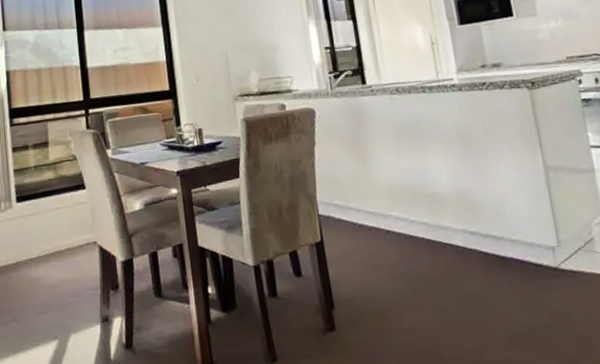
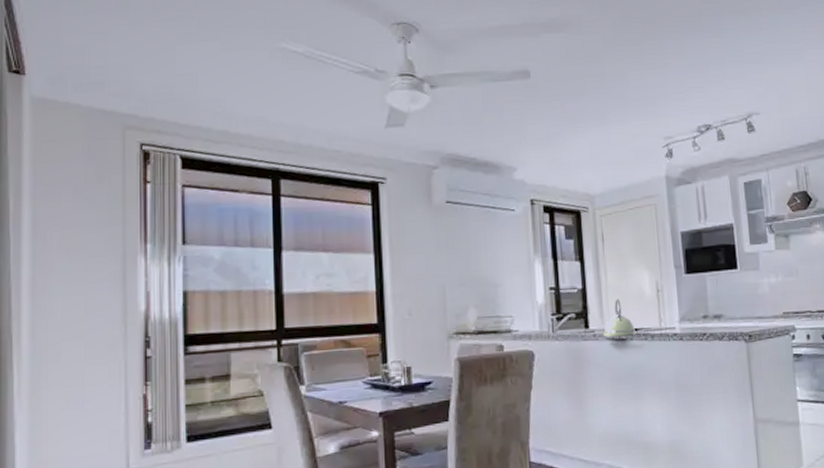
kettle: none [381,54,414,92] -> present [603,299,637,337]

